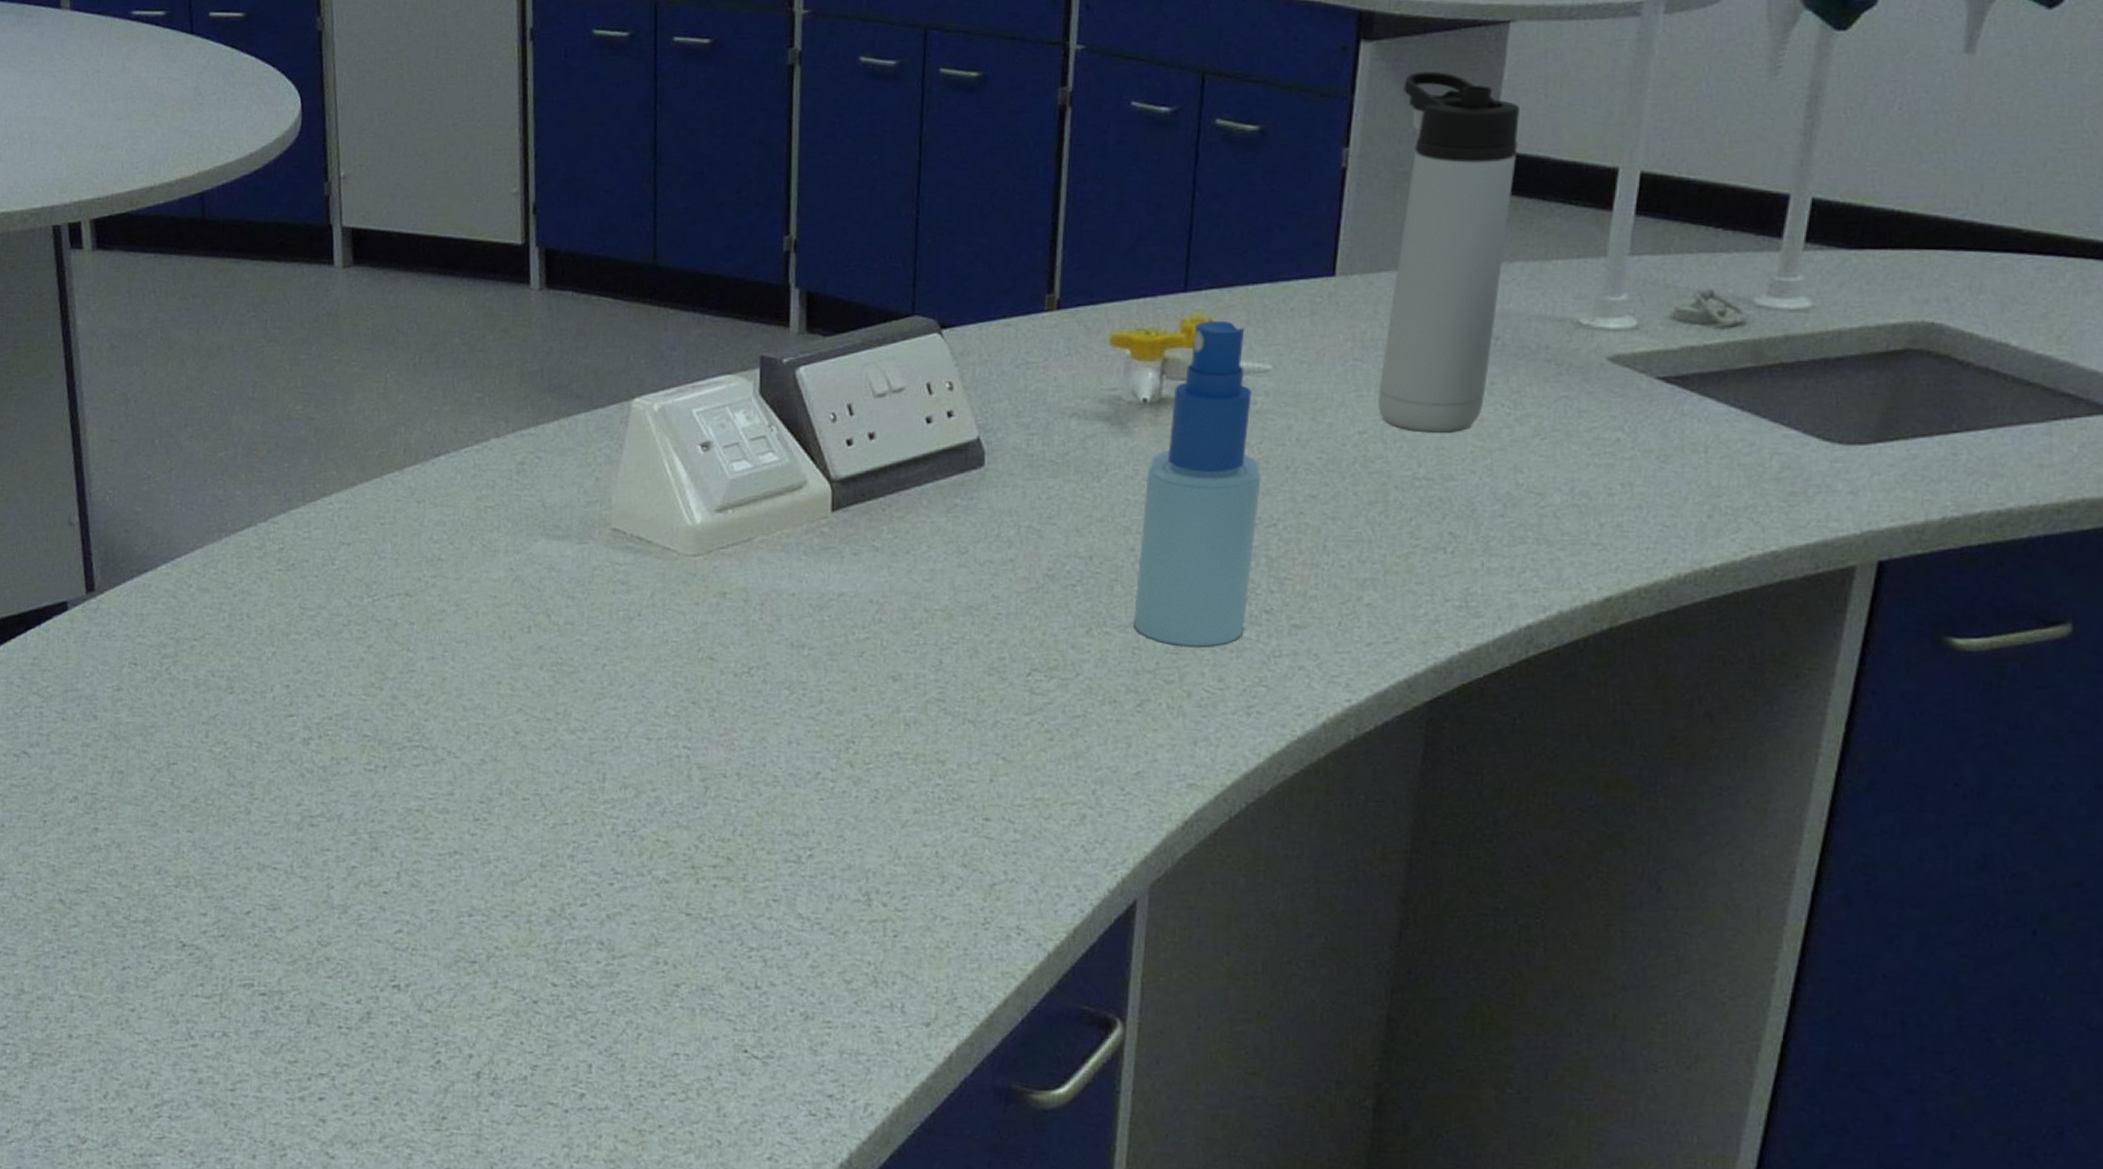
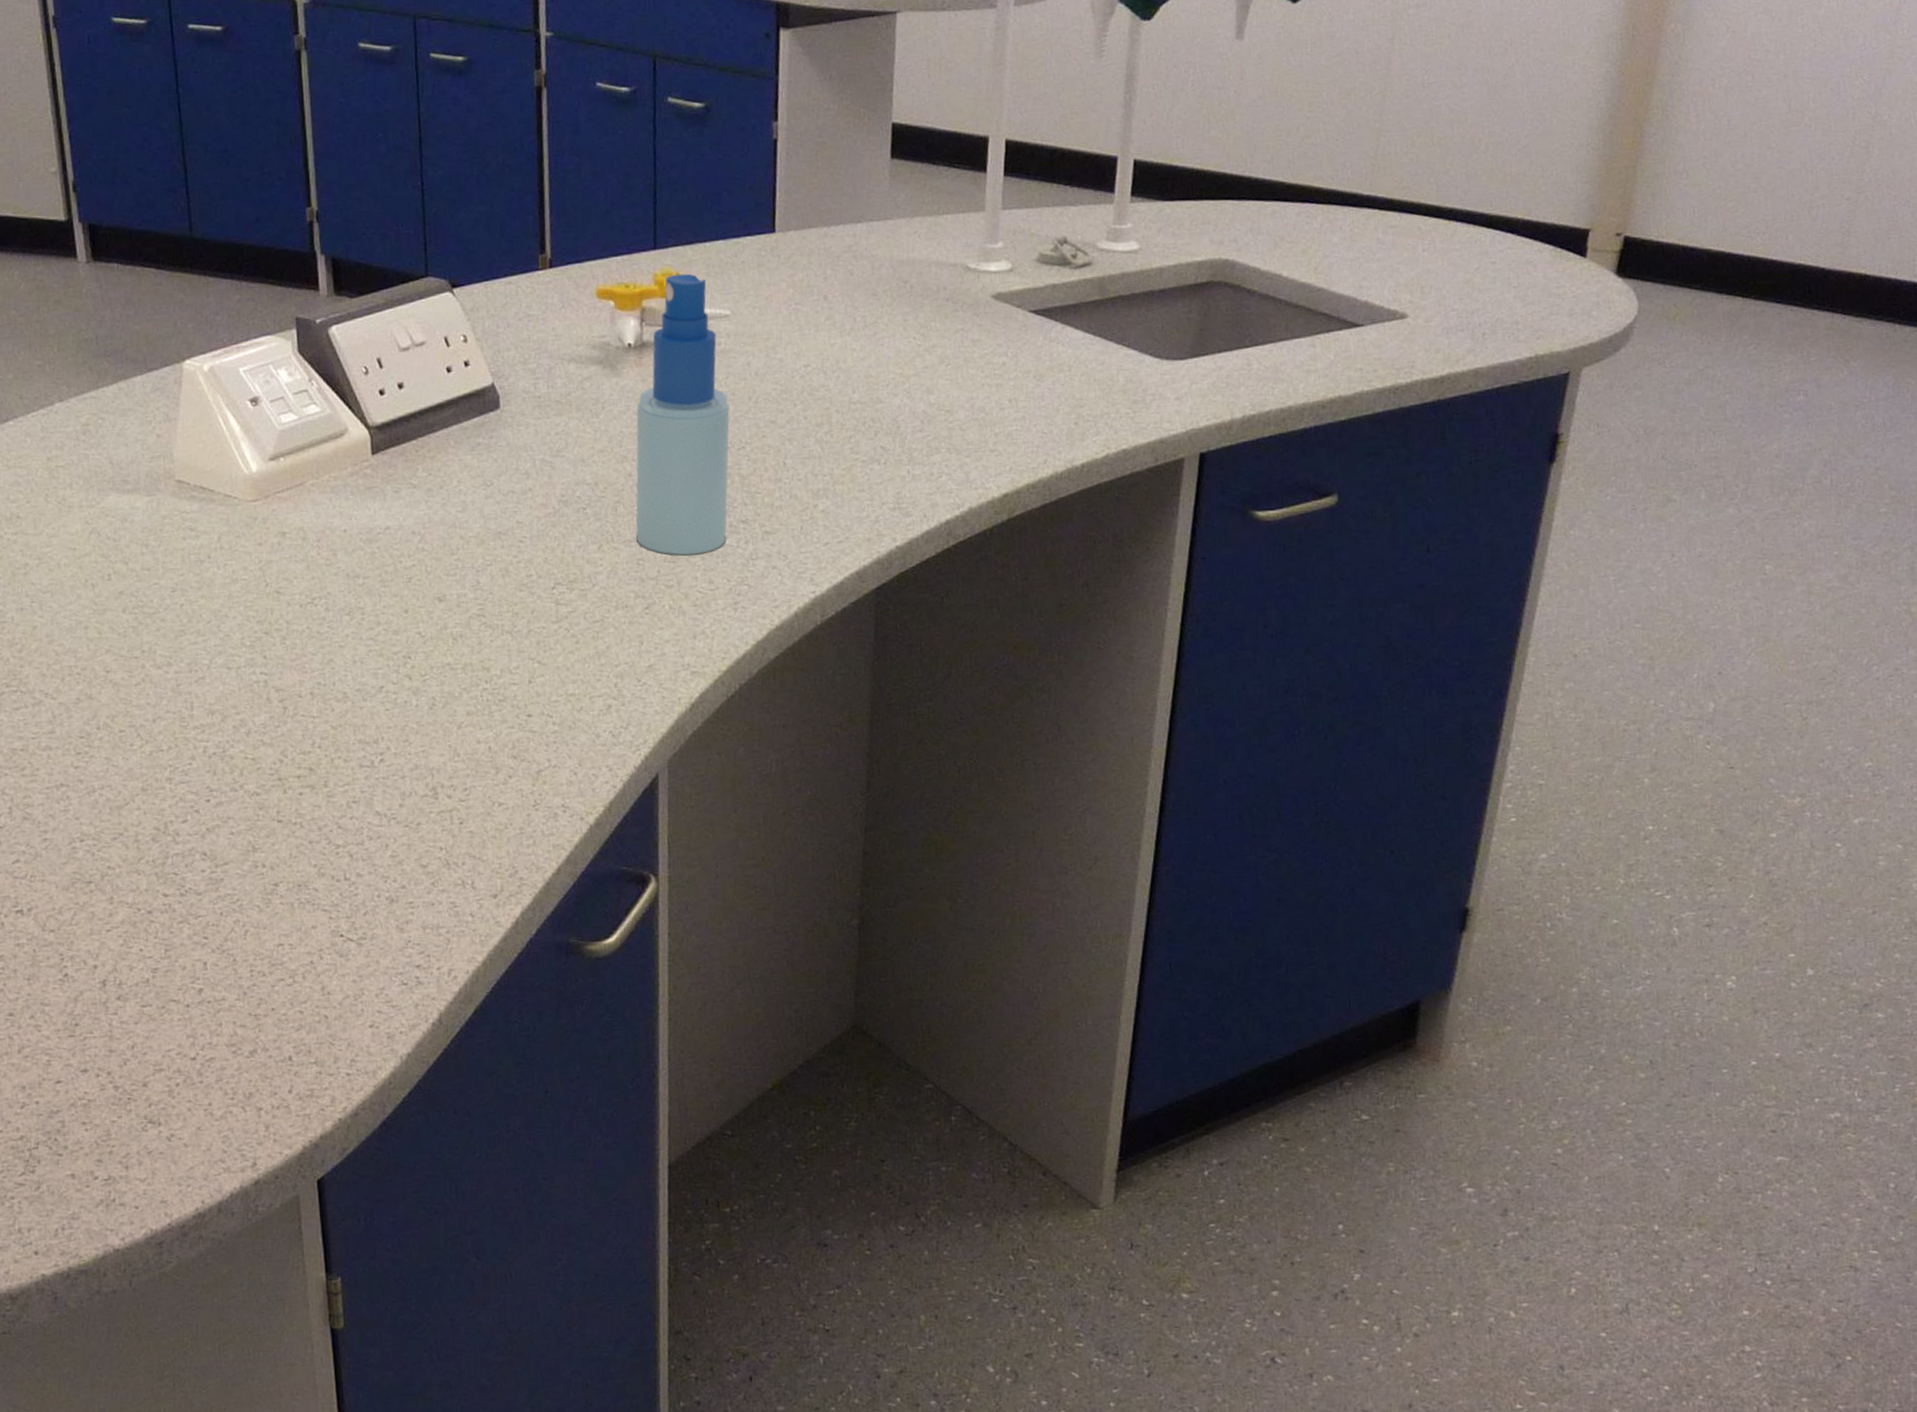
thermos bottle: present [1378,71,1519,433] -> none [817,55,911,364]

